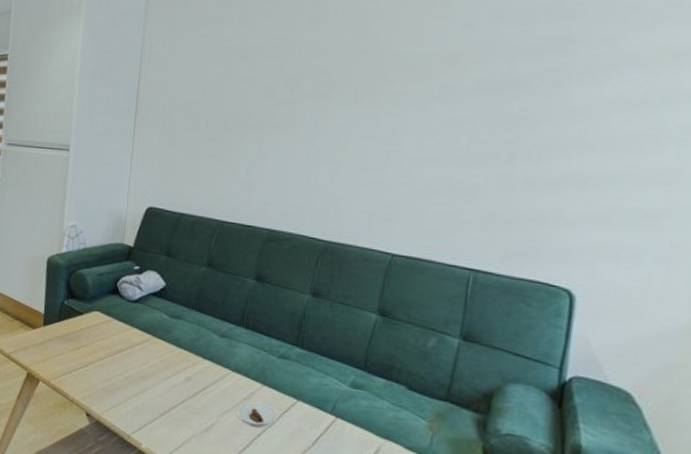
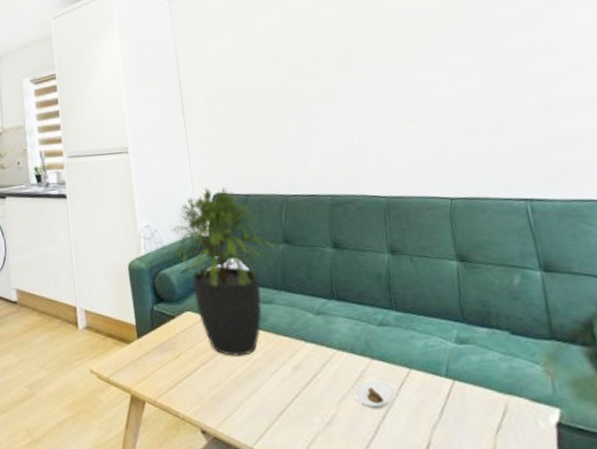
potted plant: none [95,198,198,360] -> present [169,187,276,356]

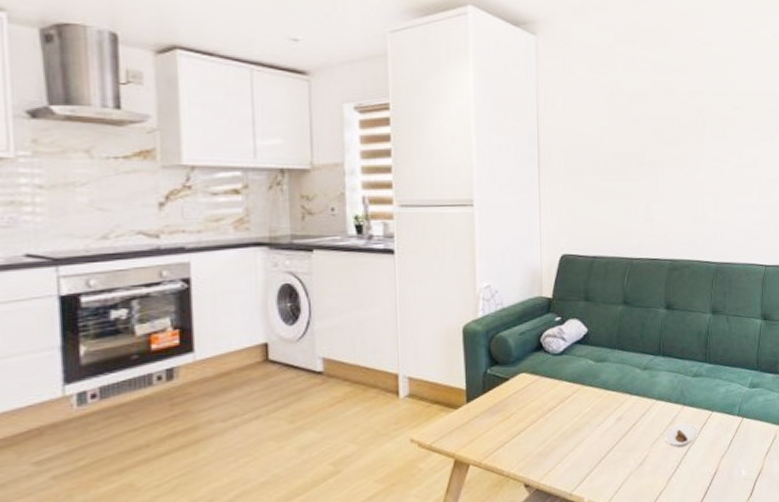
potted plant: present [169,187,276,356] -> none [511,247,615,413]

